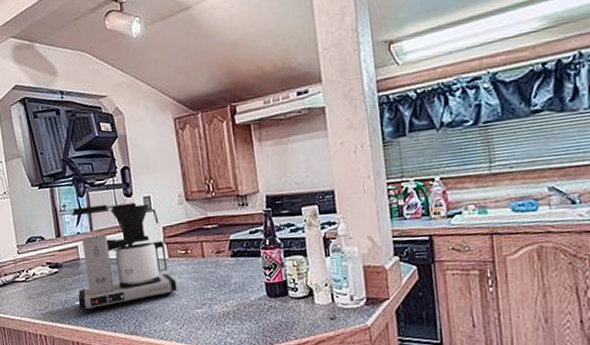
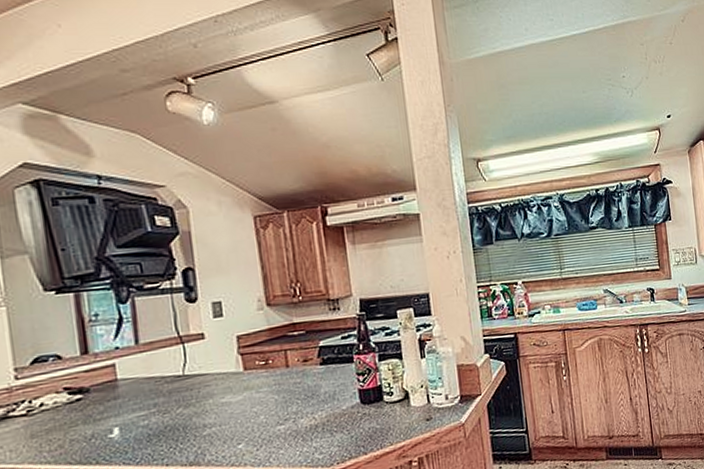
coffee maker: present [71,202,178,313] -> none [106,309,254,446]

